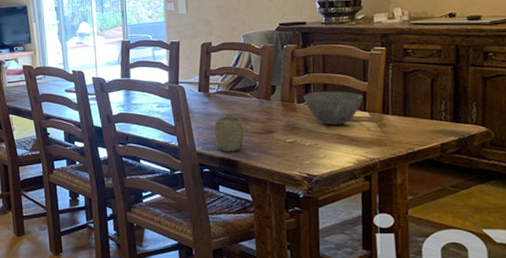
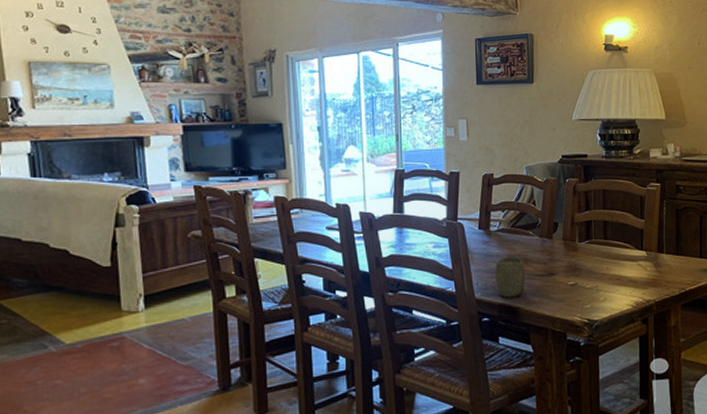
bowl: present [303,91,363,126] -> none [585,228,641,266]

